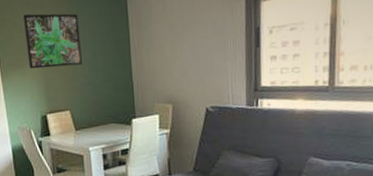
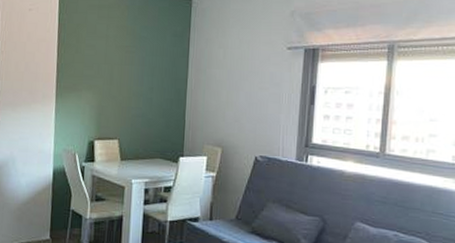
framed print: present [23,13,82,69] -> none [85,42,140,97]

